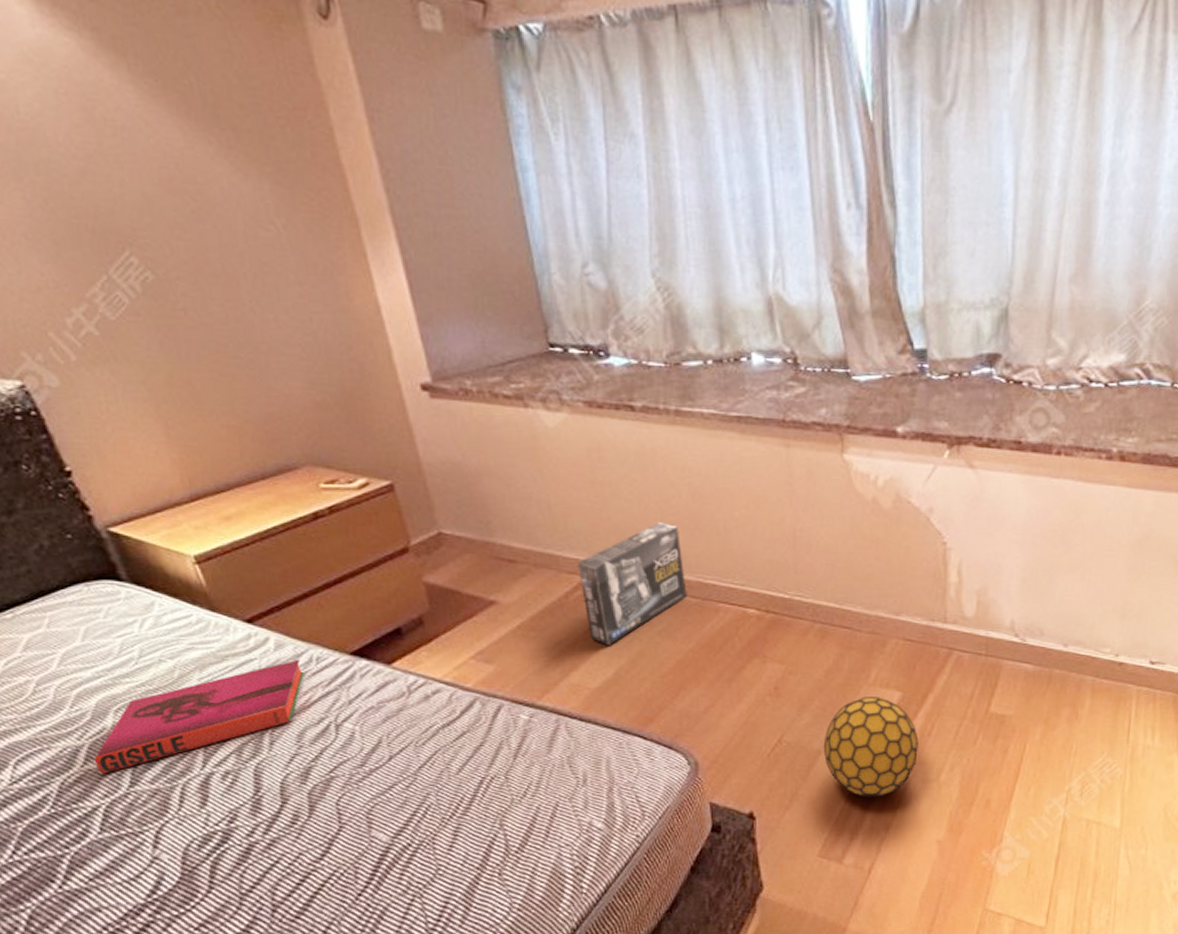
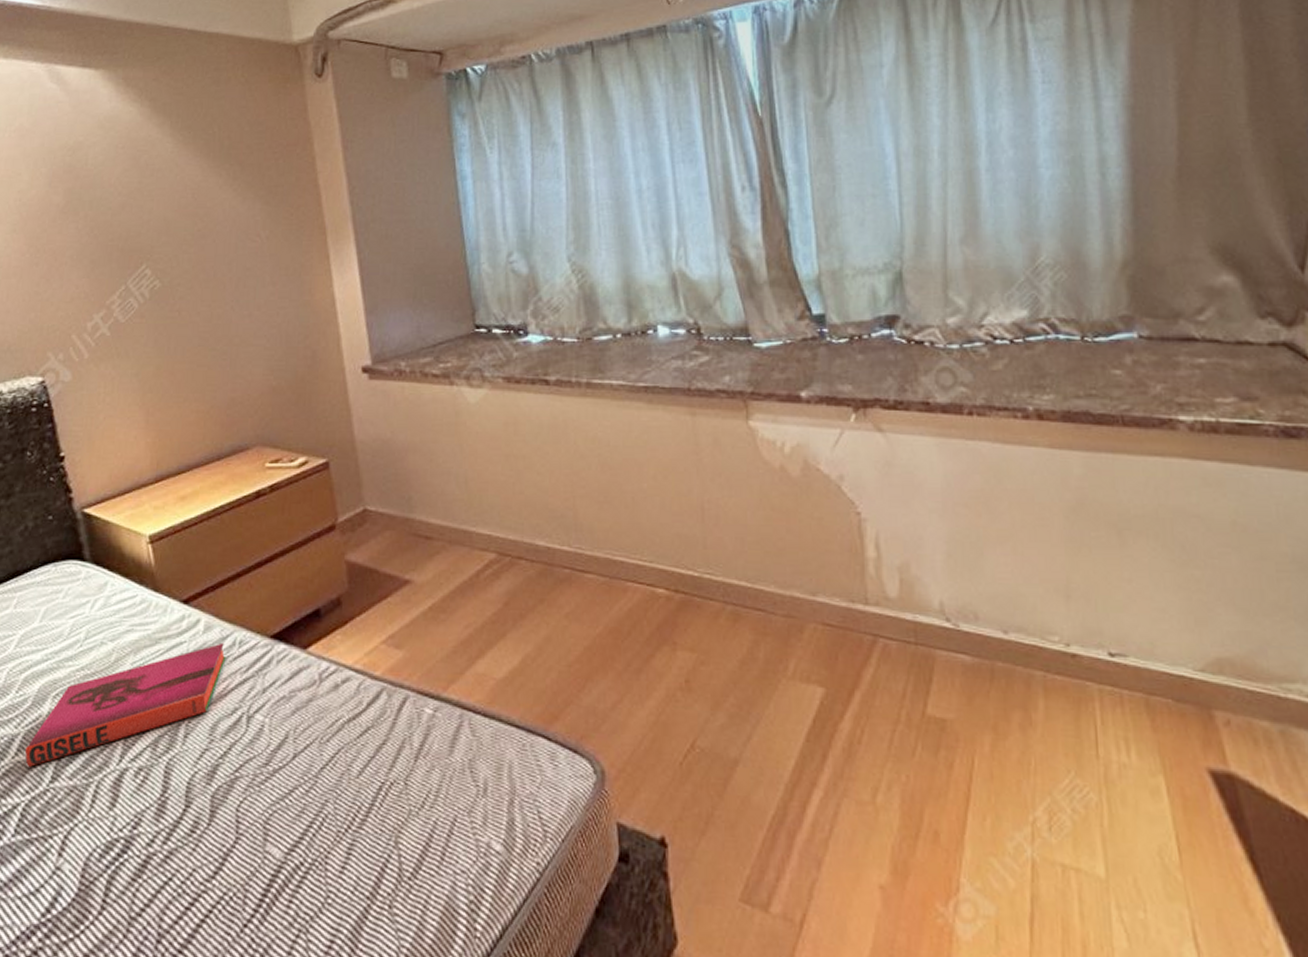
box: present [576,522,687,645] -> none [489,495,595,629]
decorative ball: present [823,697,919,798] -> none [740,693,848,823]

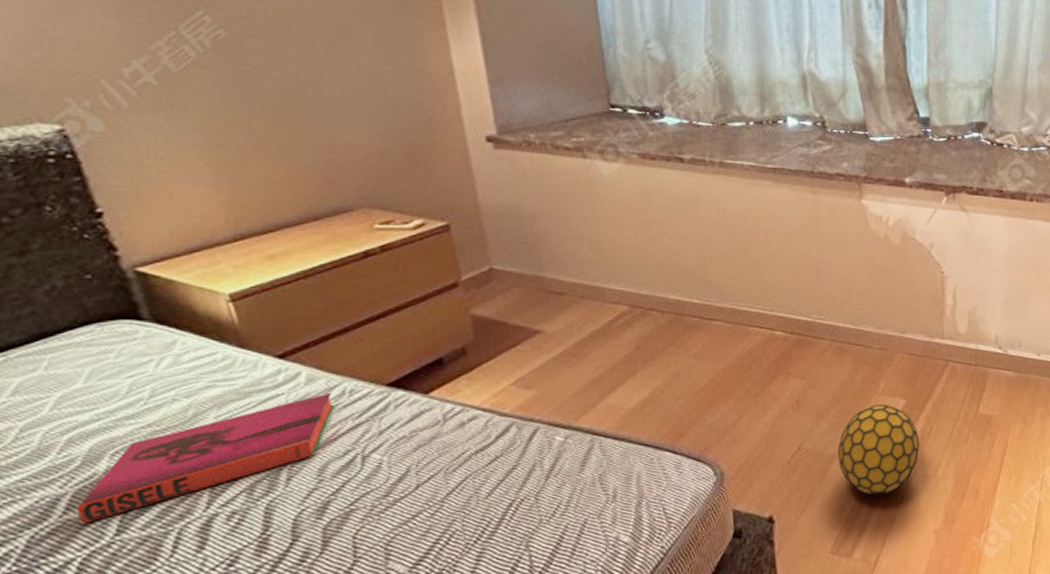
decorative ball: none [740,693,848,823] -> present [837,405,920,496]

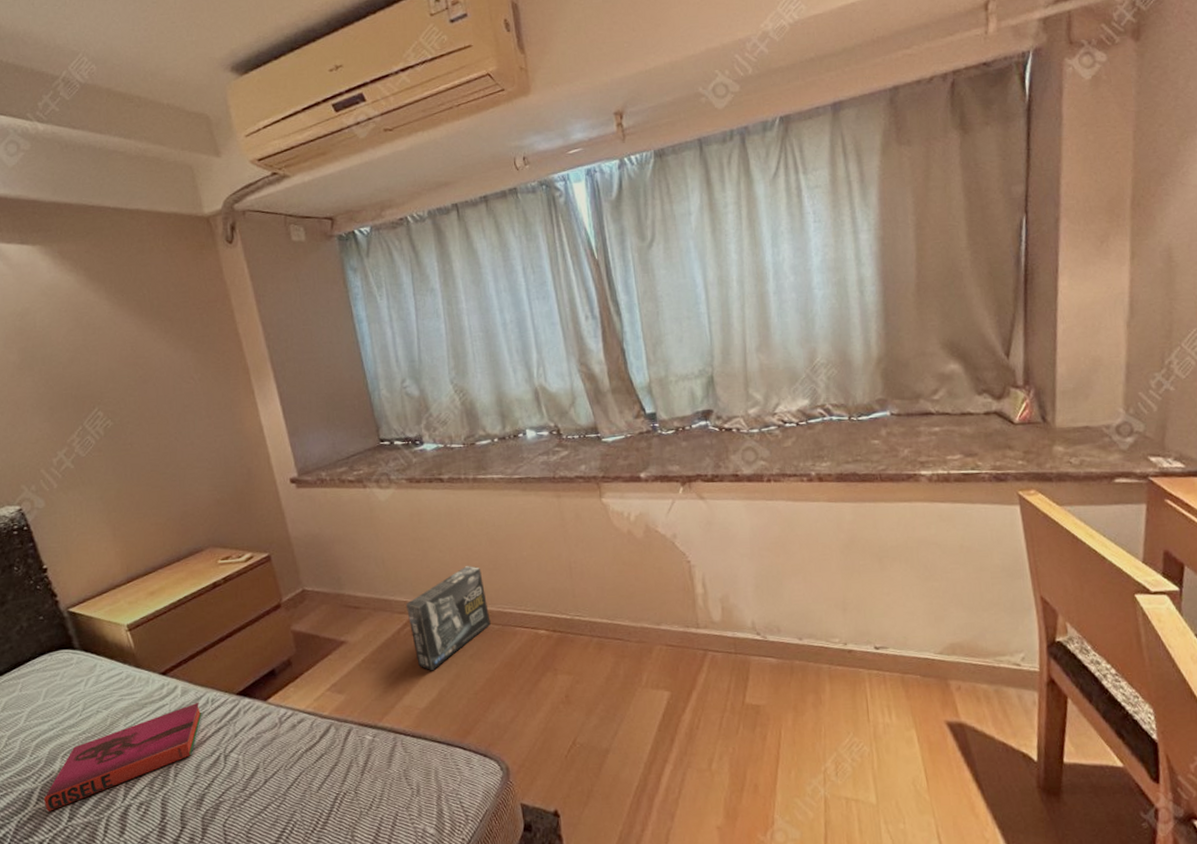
box: none [621,257,722,368] -> present [405,566,491,670]
decorative ball: present [837,405,920,496] -> none [610,697,690,790]

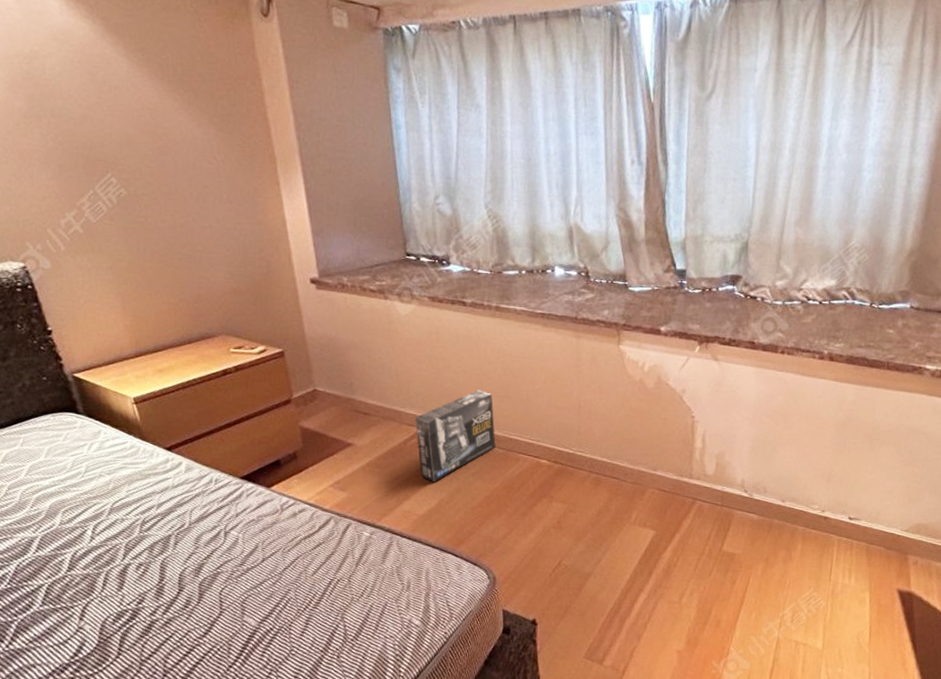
hardback book: present [43,702,202,812] -> none [43,480,205,560]

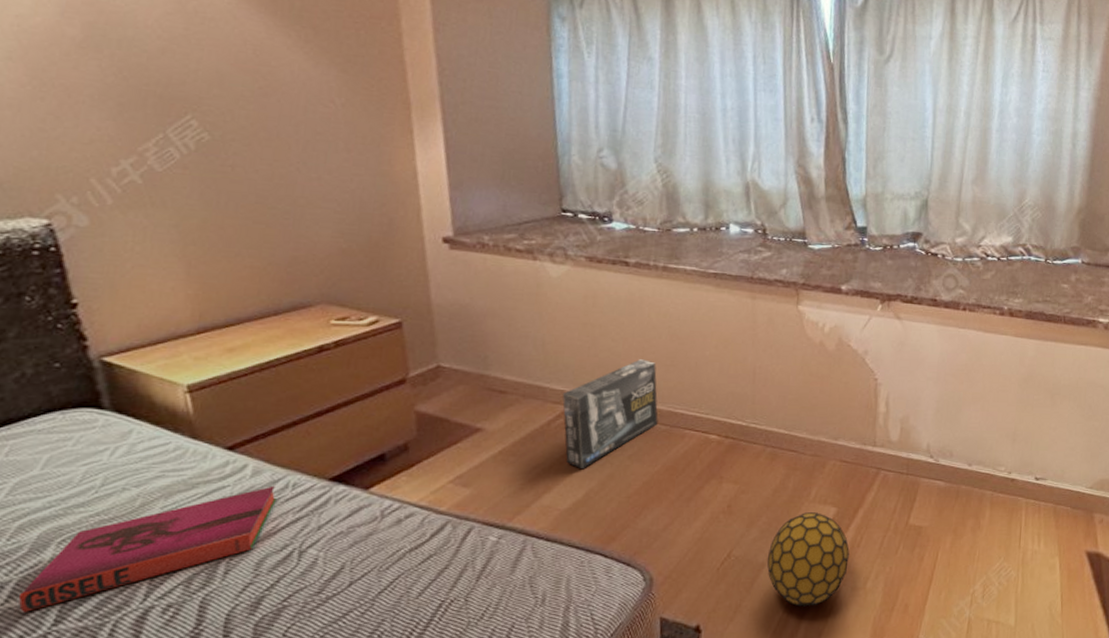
hardback book: none [43,480,205,560] -> present [18,485,277,612]
decorative ball: none [592,533,667,613] -> present [767,512,850,607]

